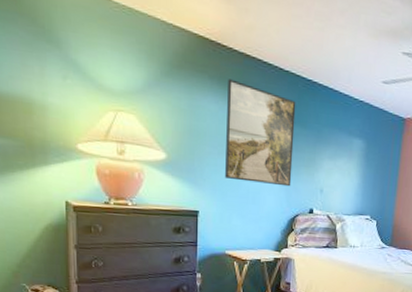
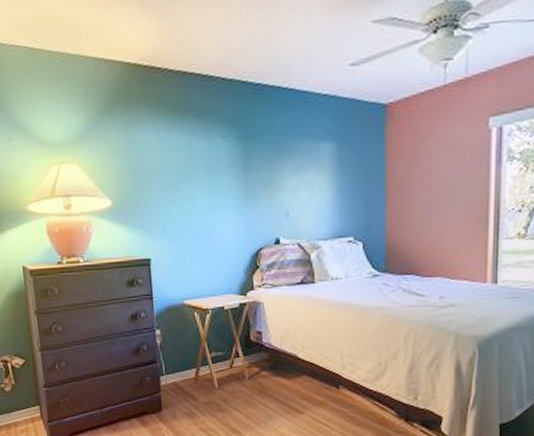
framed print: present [225,79,296,187] -> none [166,103,250,218]

